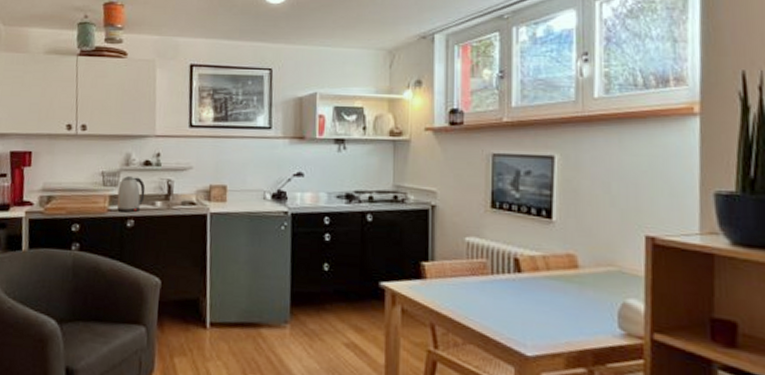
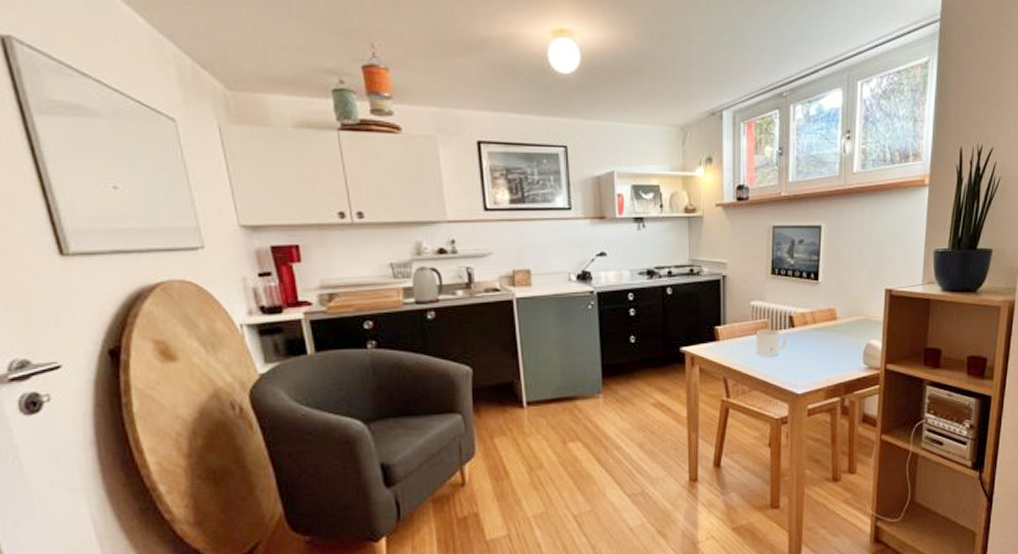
mug: none [471,271,512,306] -> present [755,330,787,357]

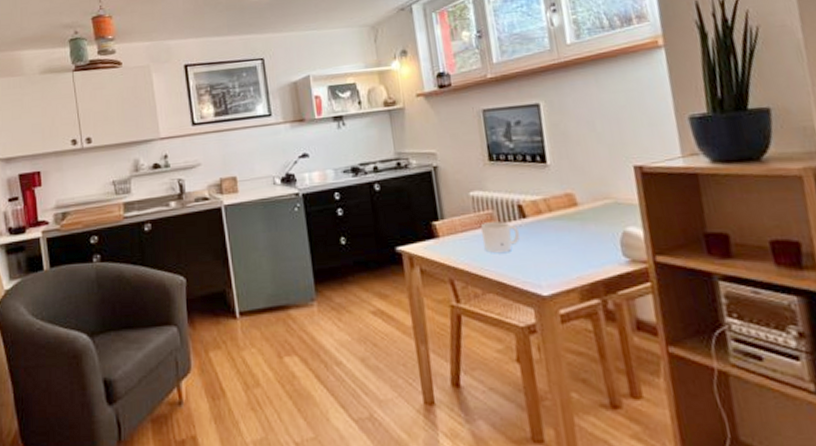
kettle: present [411,266,444,305] -> none [131,181,158,218]

